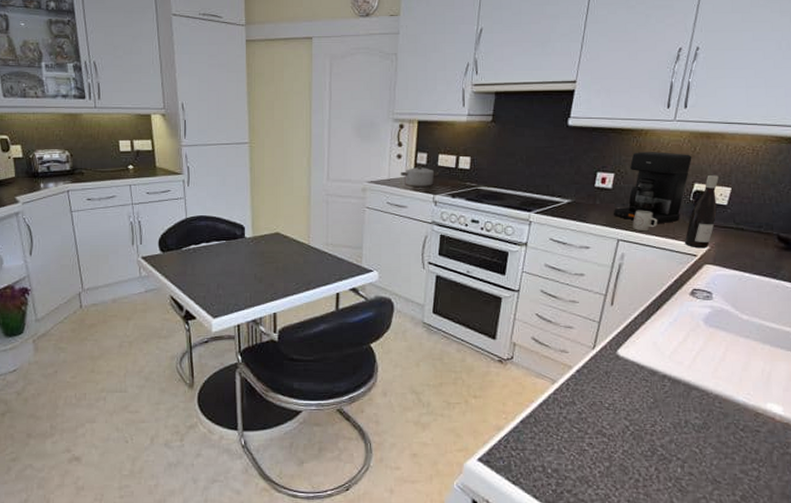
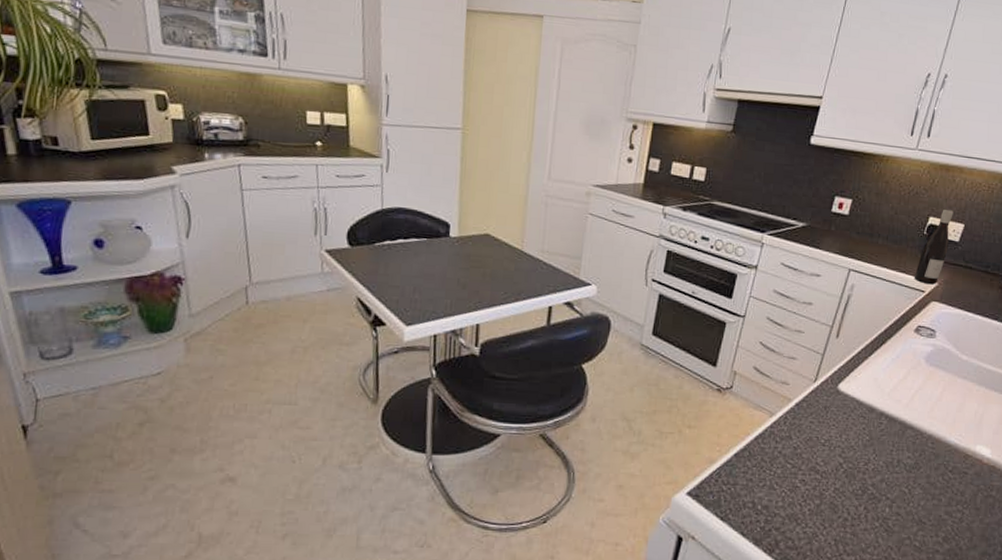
cooking pot: present [400,166,440,187] -> none [629,173,672,197]
coffee maker: present [614,152,692,224] -> none [848,179,930,256]
mug: present [633,210,658,232] -> none [865,239,891,263]

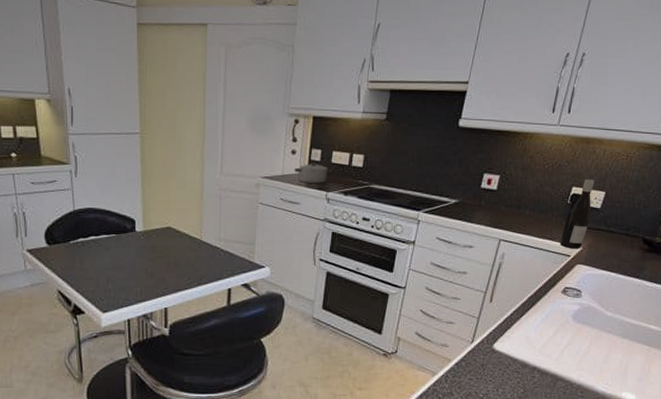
cooking pot: none [629,173,672,197] -> present [294,163,333,184]

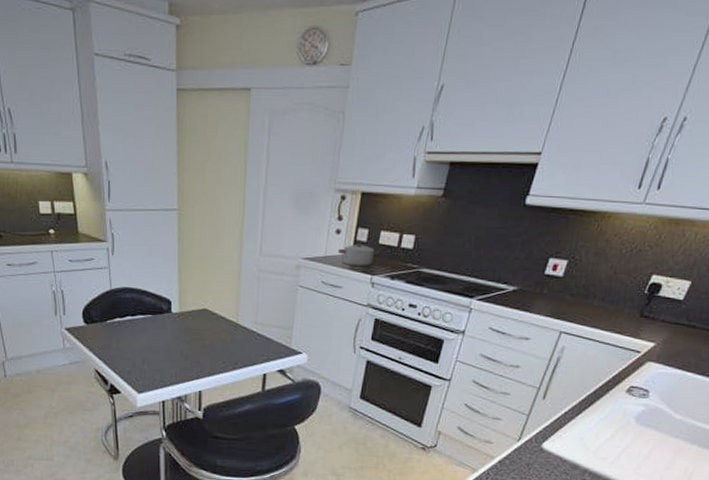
bottle: present [559,178,595,249] -> none [629,266,680,345]

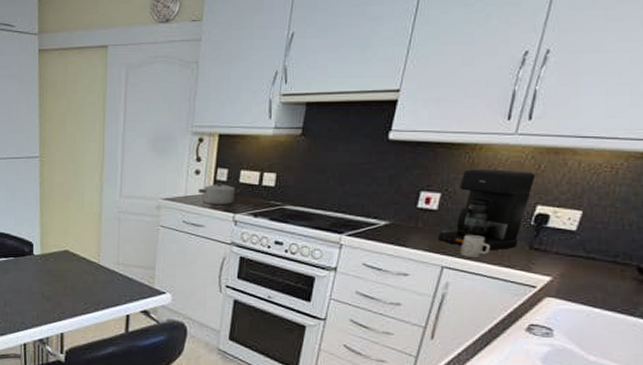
coffee maker: none [560,237,655,317] -> present [438,169,535,251]
mug: none [578,301,607,325] -> present [460,234,491,259]

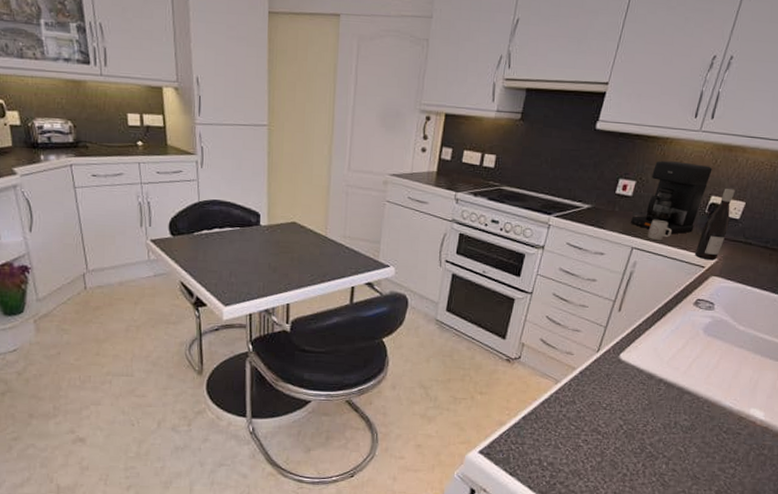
cooking pot: present [197,183,241,205] -> none [423,161,464,183]
bottle: none [521,195,567,279] -> present [694,188,735,261]

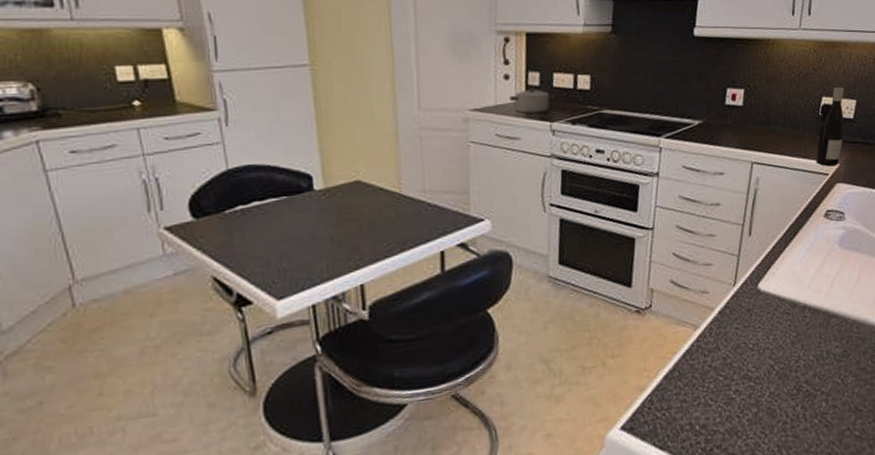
cooking pot: none [423,161,464,183] -> present [508,88,556,114]
coffee maker: present [631,161,712,234] -> none [746,63,819,143]
mug: present [648,219,673,241] -> none [765,128,790,152]

